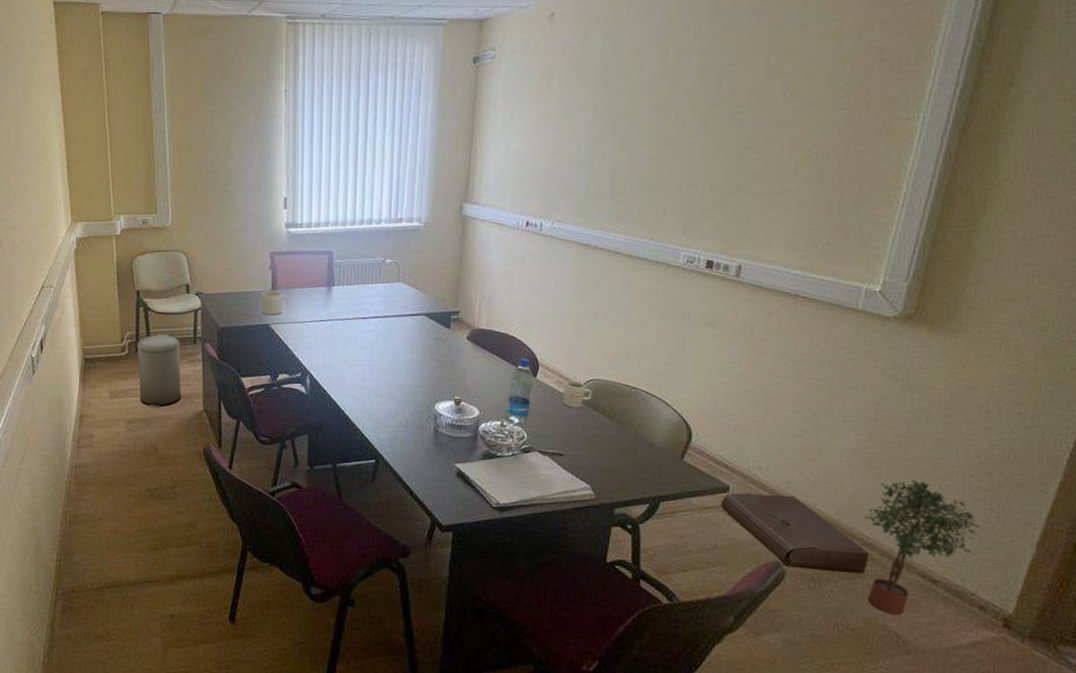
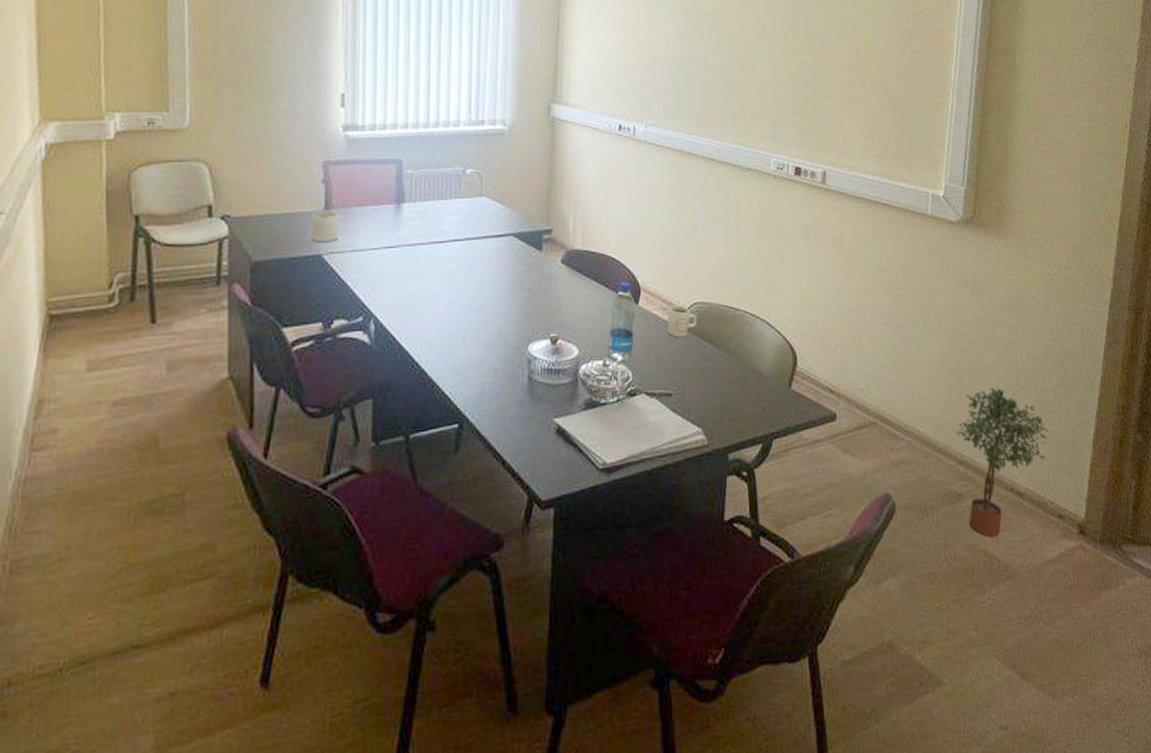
pedal bin: present [136,334,181,408] -> none [132,274,197,380]
briefcase: present [720,492,870,574] -> none [830,417,965,500]

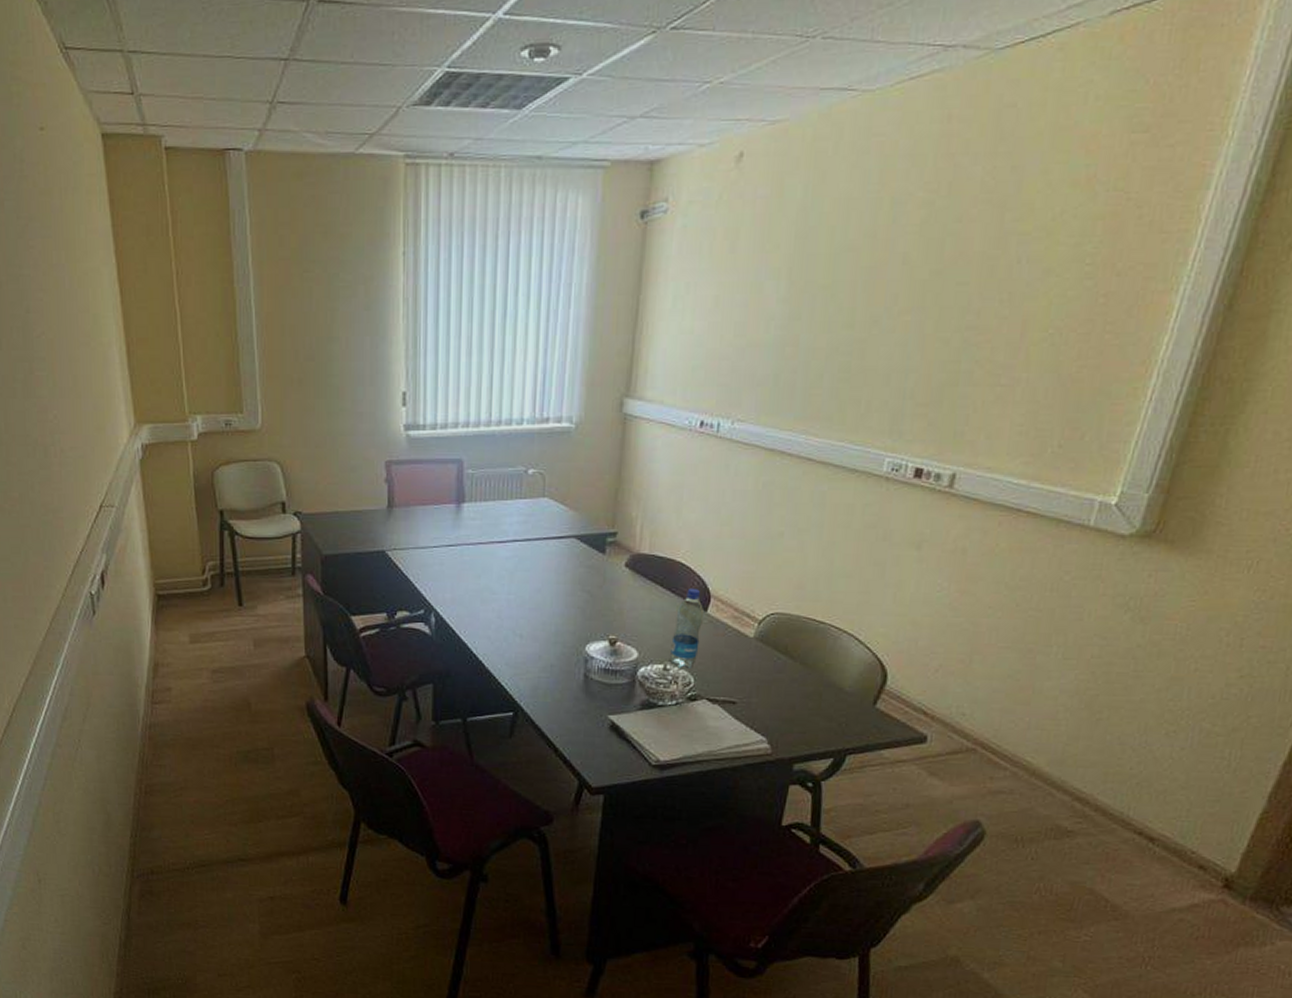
mug: present [311,211,347,243] -> none [375,509,408,540]
mug: present [667,305,698,338] -> none [737,614,773,648]
potted tree: present [957,387,1049,537] -> none [1076,725,1209,877]

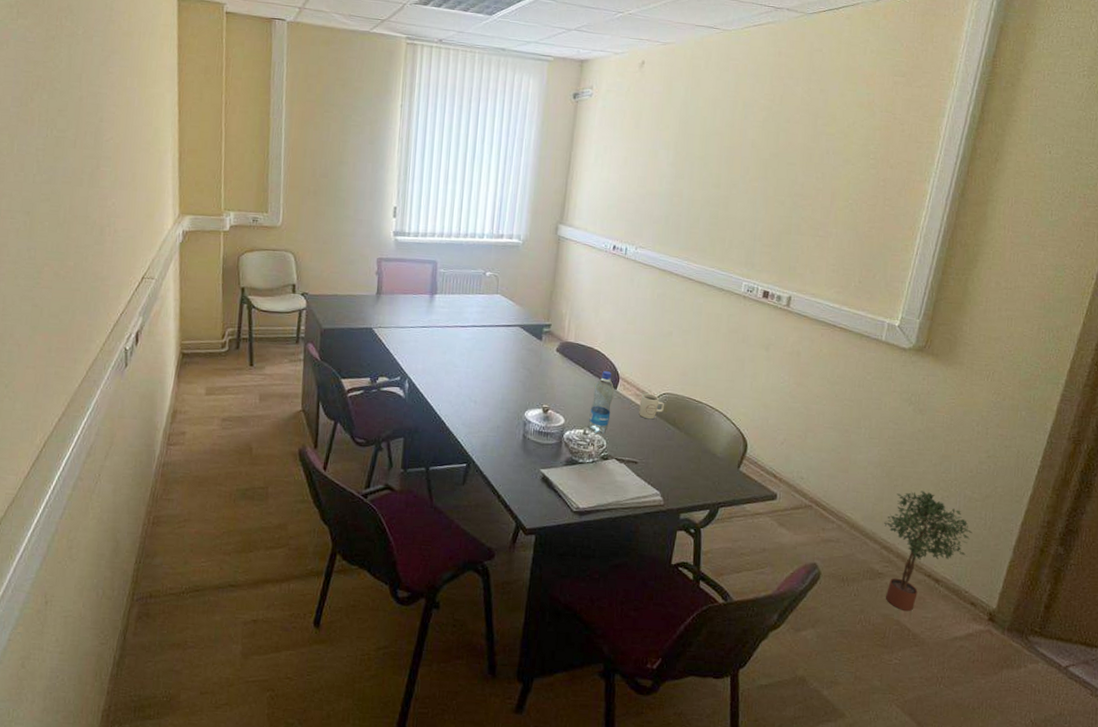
mug: none [737,614,773,648] -> present [639,393,665,420]
potted tree: none [1076,725,1209,877] -> present [884,490,973,611]

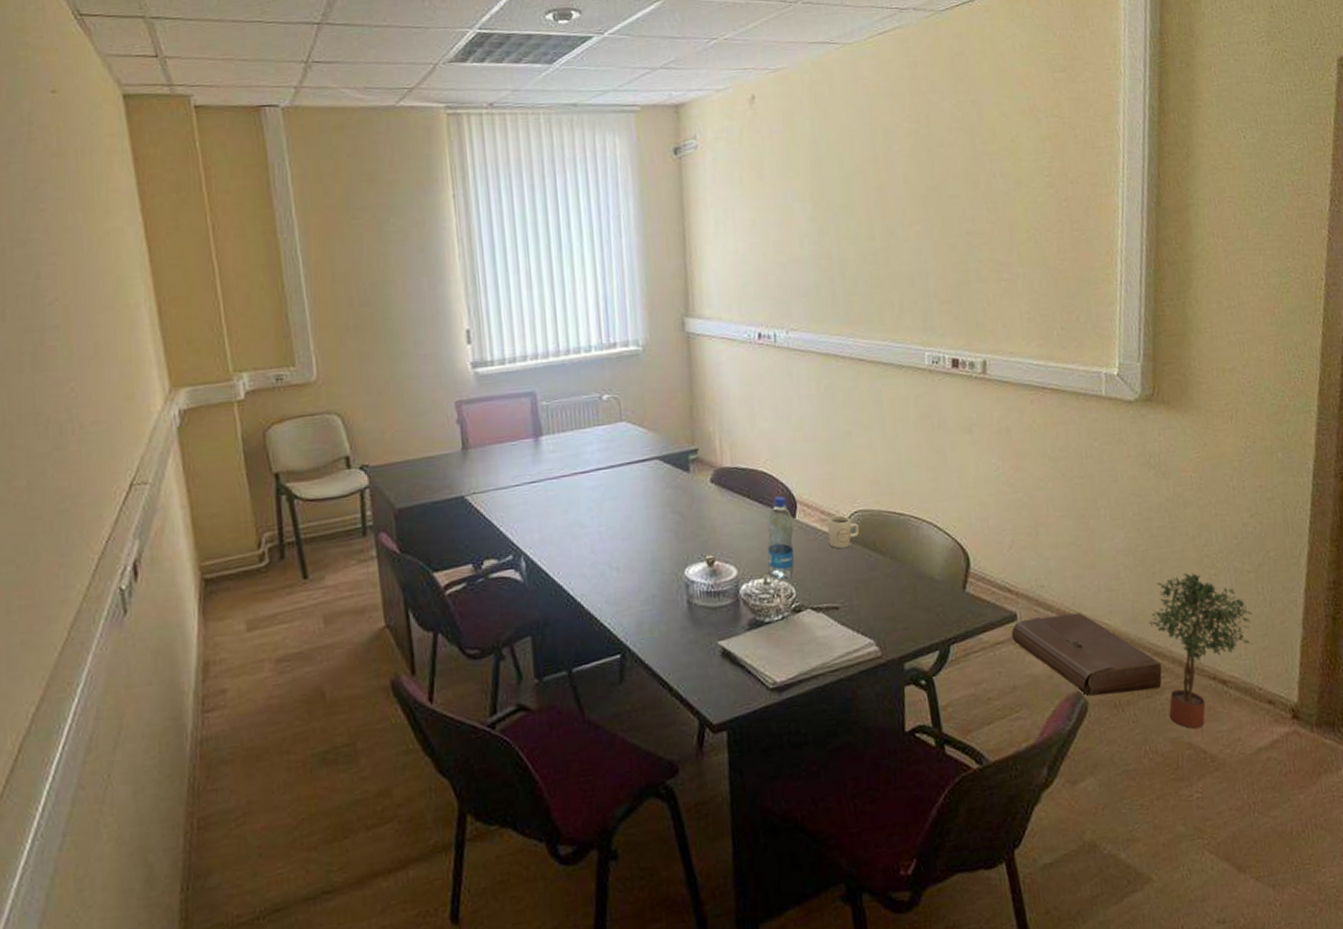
briefcase: none [769,500,888,575] -> present [1011,612,1162,697]

